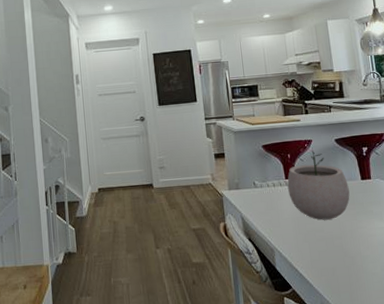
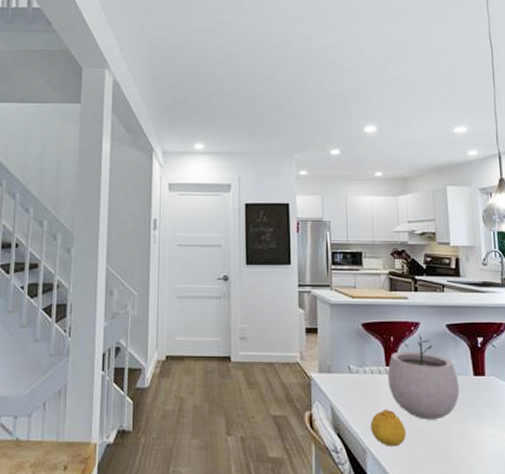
fruit: none [276,214,307,245] -> present [371,409,407,447]

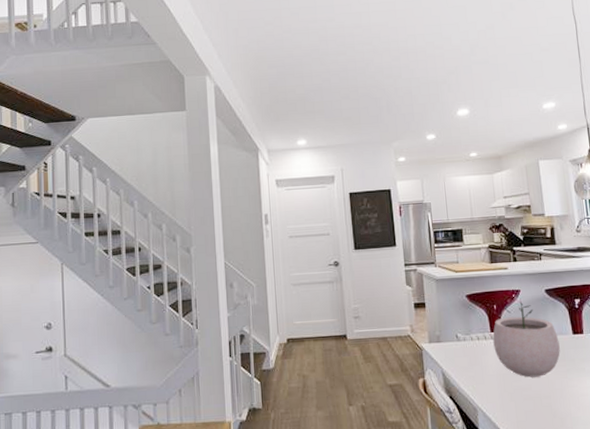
fruit: present [371,409,407,447] -> none [480,370,514,404]

